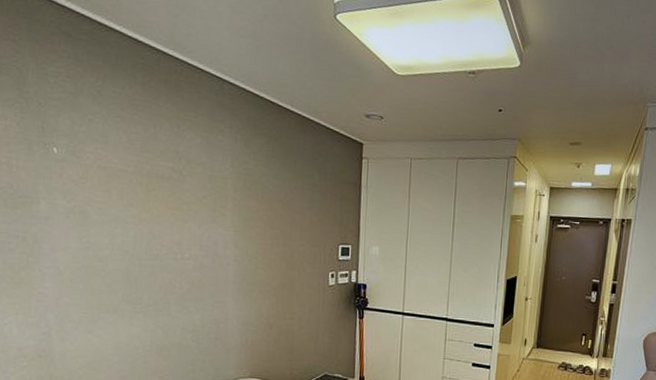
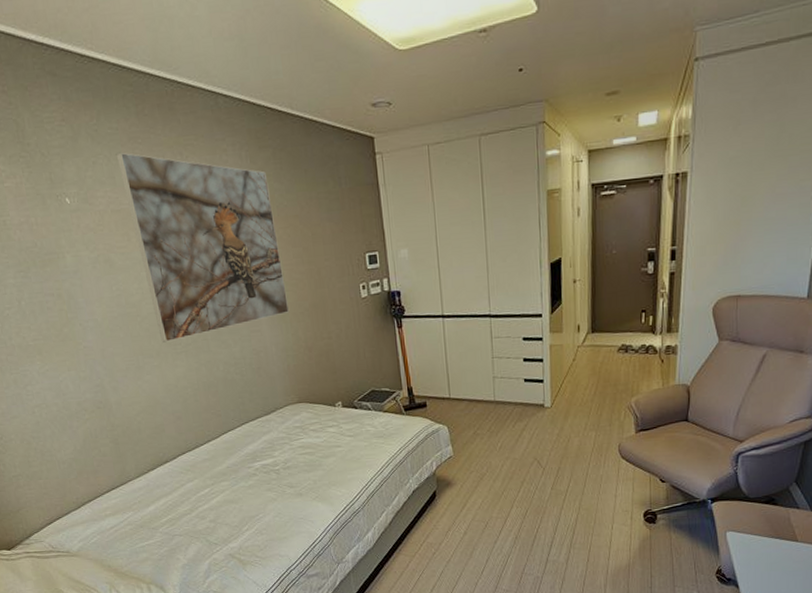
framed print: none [114,115,258,300] -> present [116,152,290,343]

